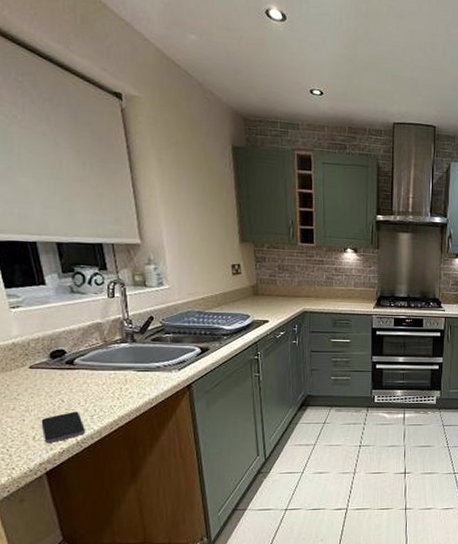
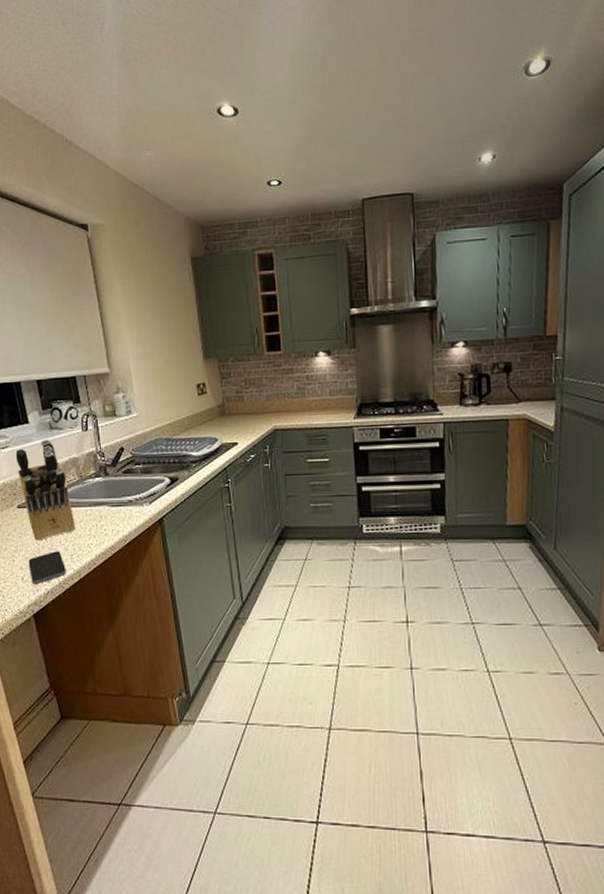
knife block: none [28,302,98,401] -> present [15,439,76,541]

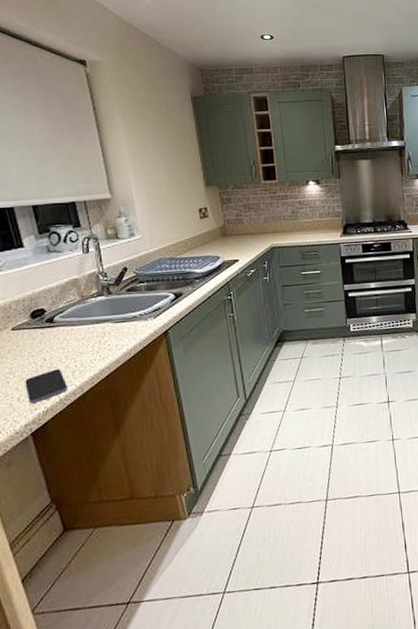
knife block: present [15,439,76,541] -> none [9,262,78,361]

